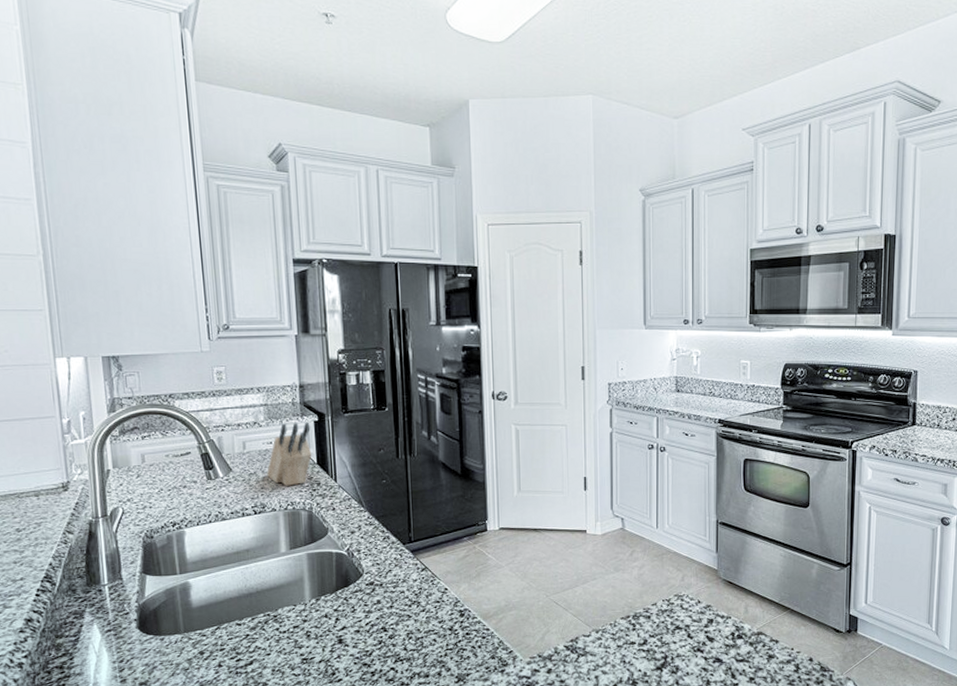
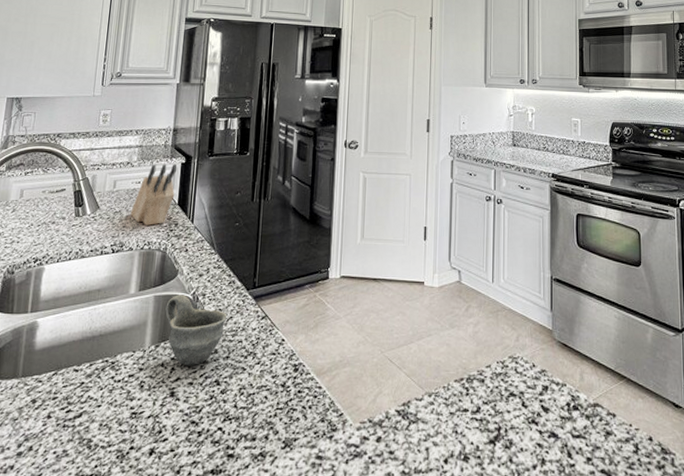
cup: none [320,551,386,615] -> present [165,294,228,365]

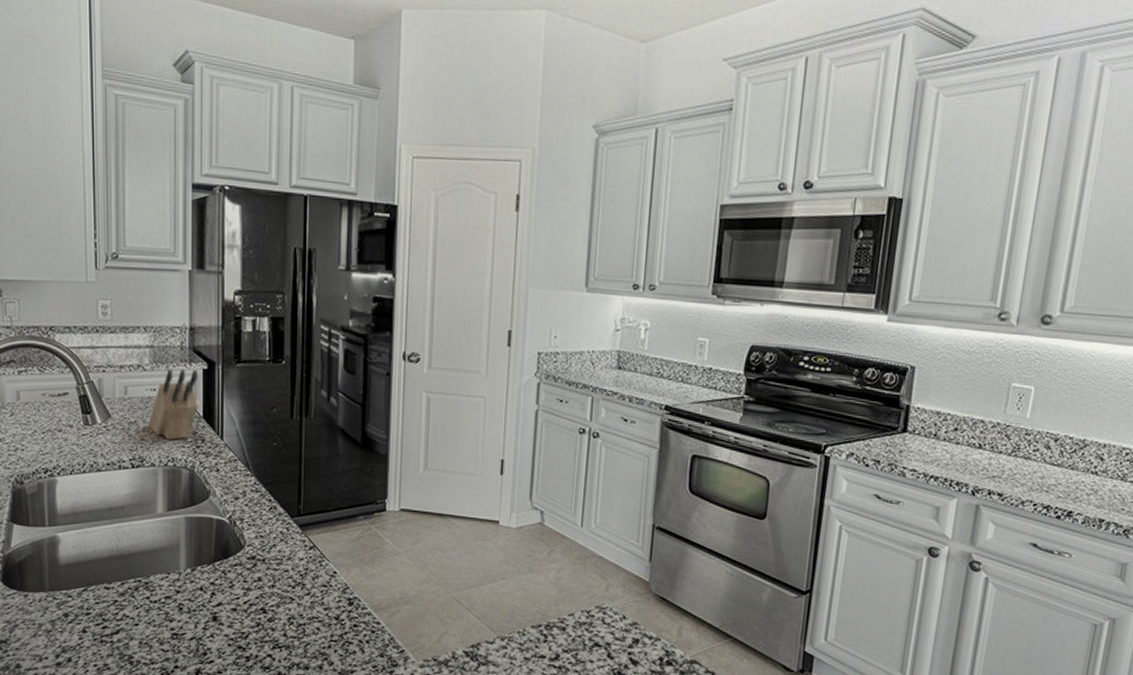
cup: present [165,294,228,365] -> none [199,517,270,592]

